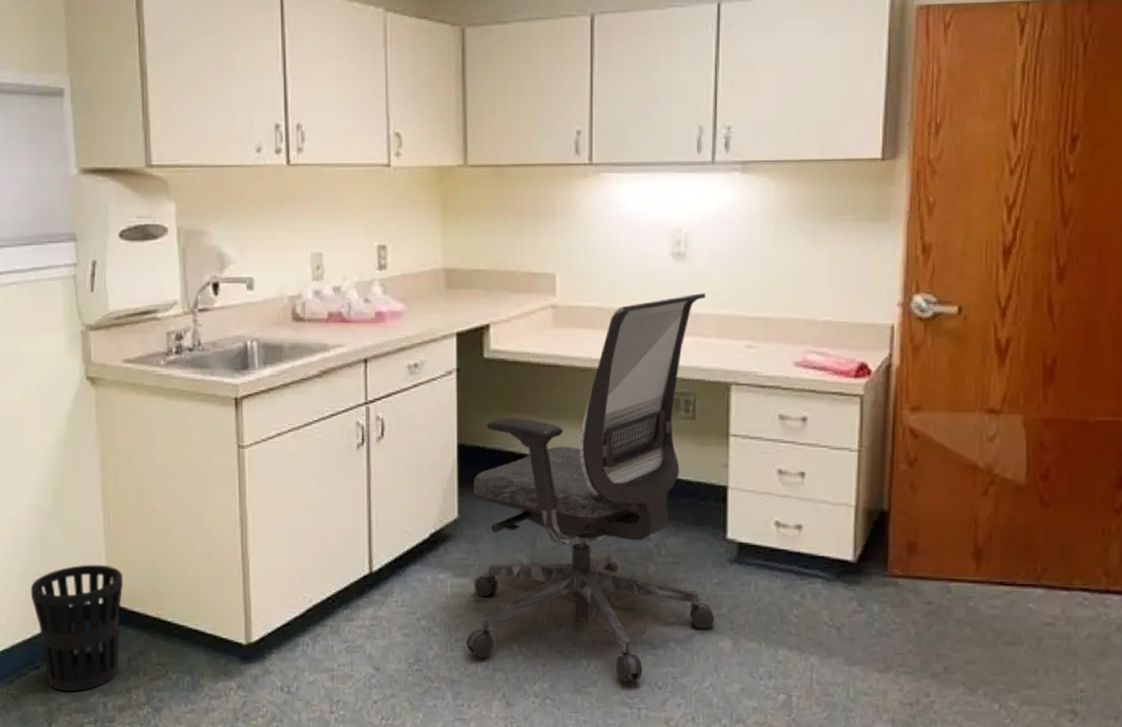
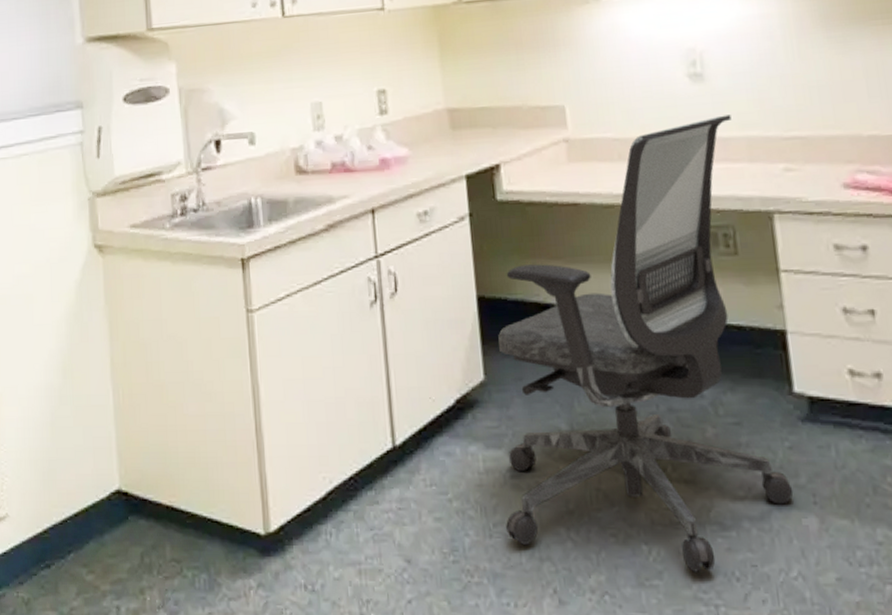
wastebasket: present [30,564,124,692] -> none [41,447,135,594]

